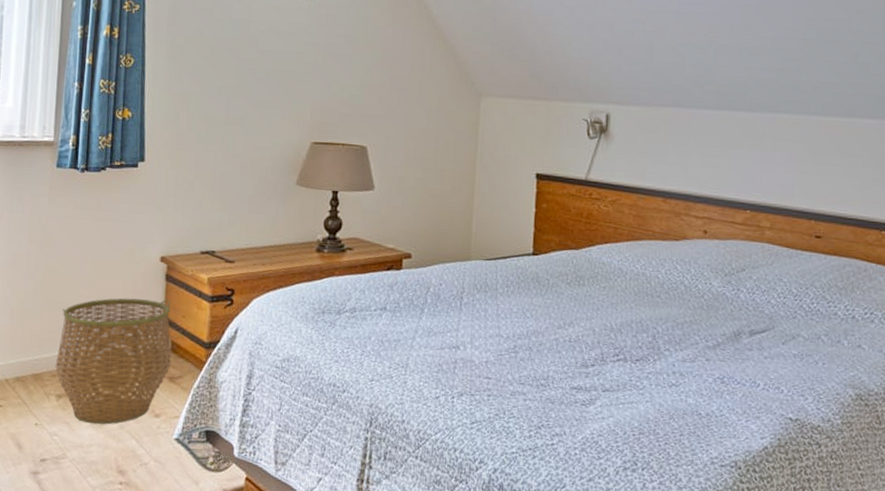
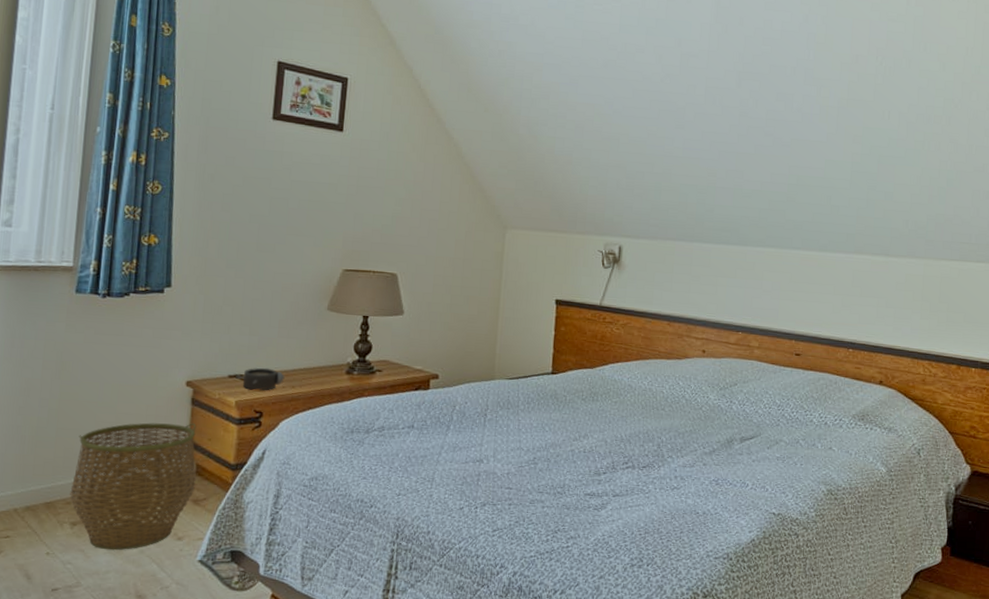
alarm clock: none [207,244,255,268] -> present [236,367,285,391]

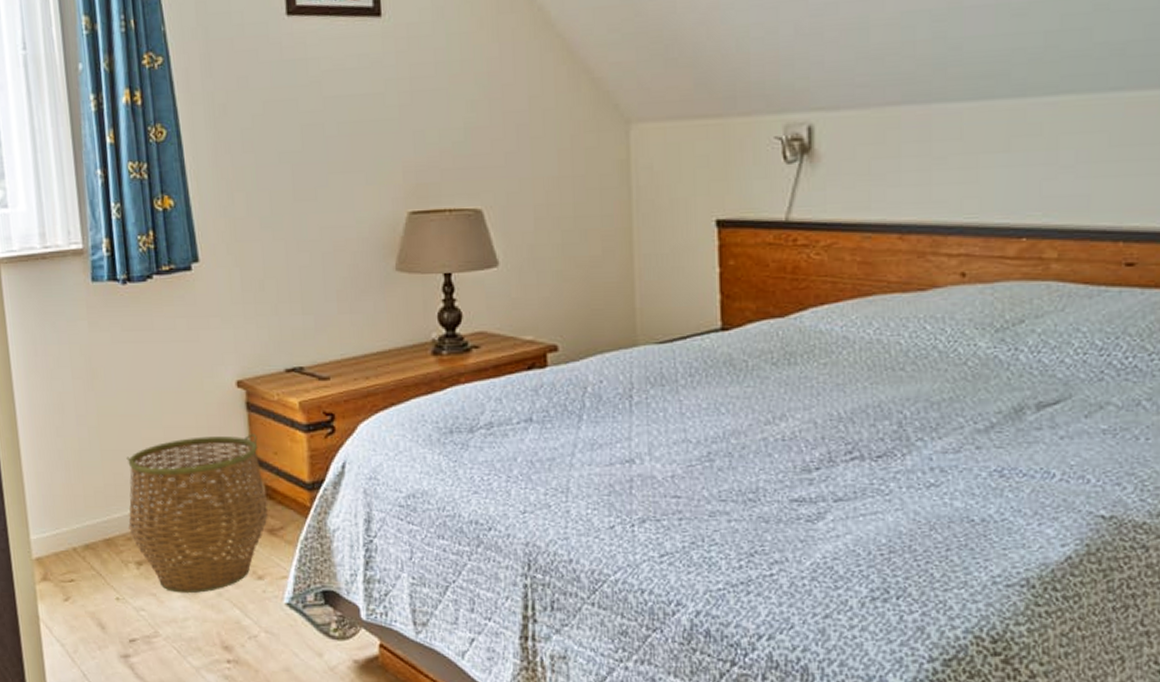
alarm clock: present [236,367,285,391] -> none [294,355,355,386]

